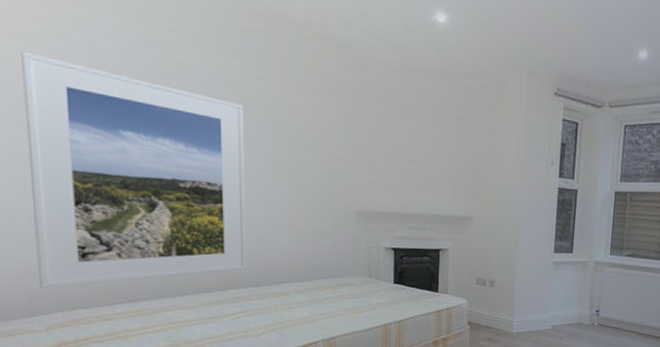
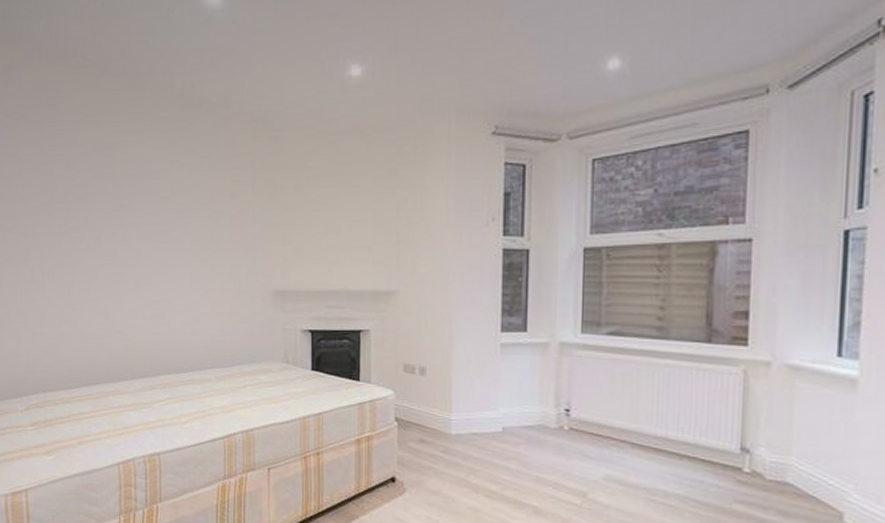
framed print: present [21,51,247,288] -> none [18,170,175,372]

